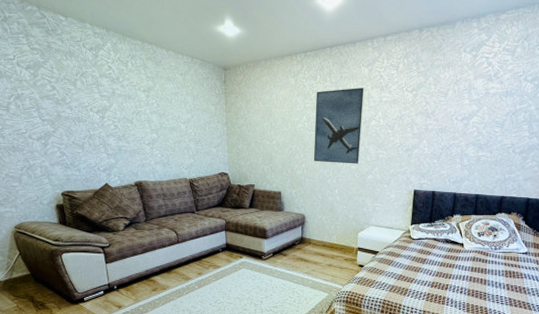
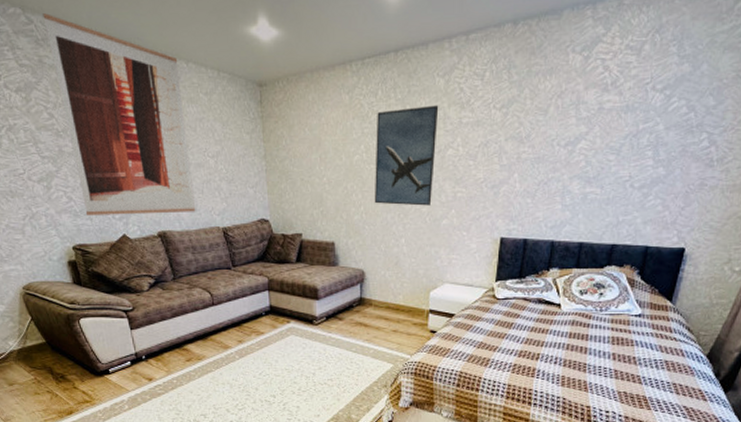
wall art: none [54,11,168,168] -> present [43,13,196,216]

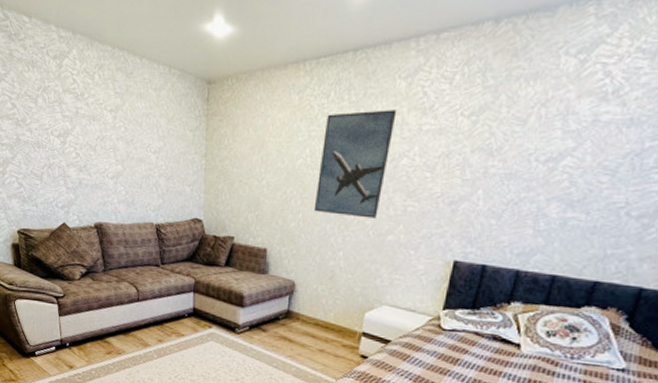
wall art: present [43,13,196,216] -> none [18,10,133,206]

